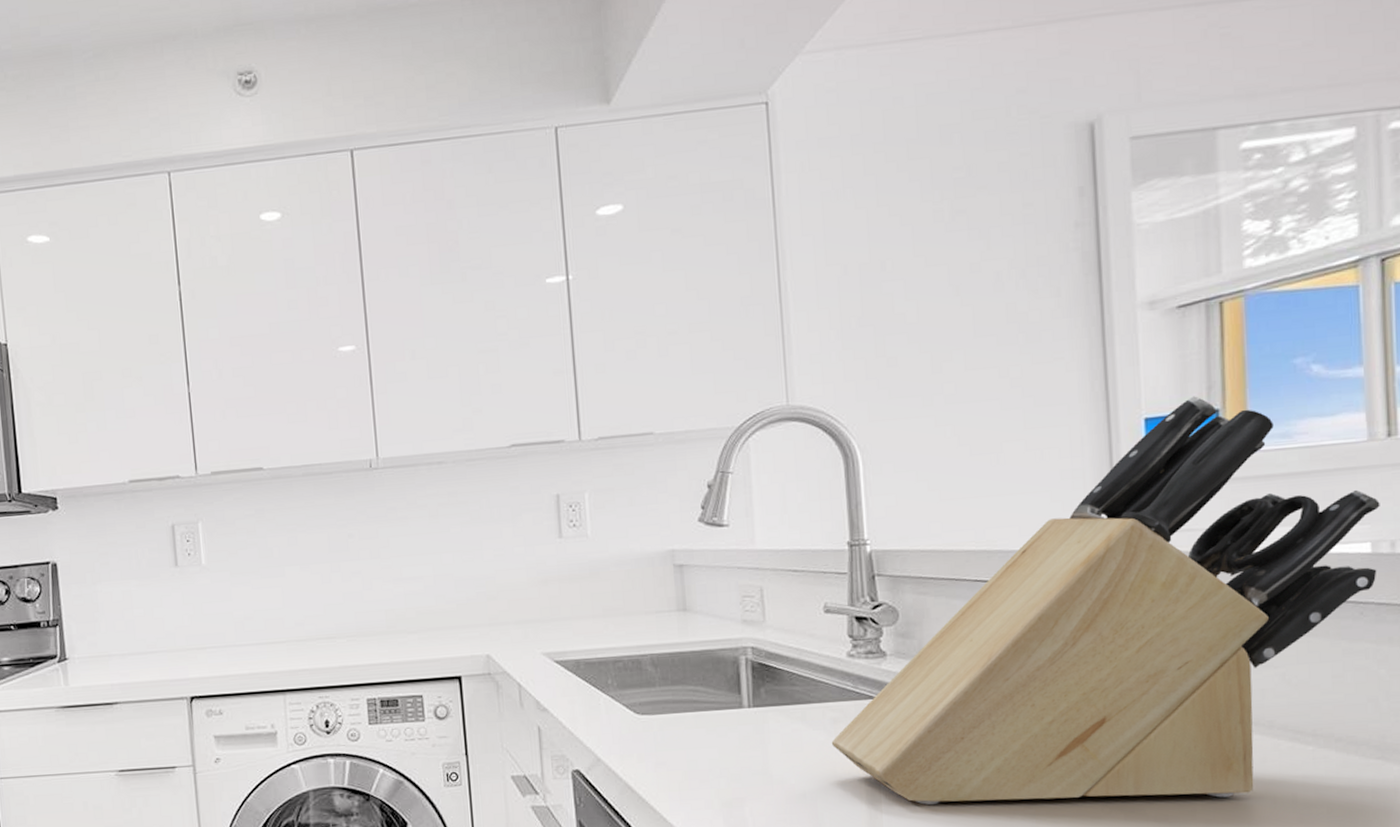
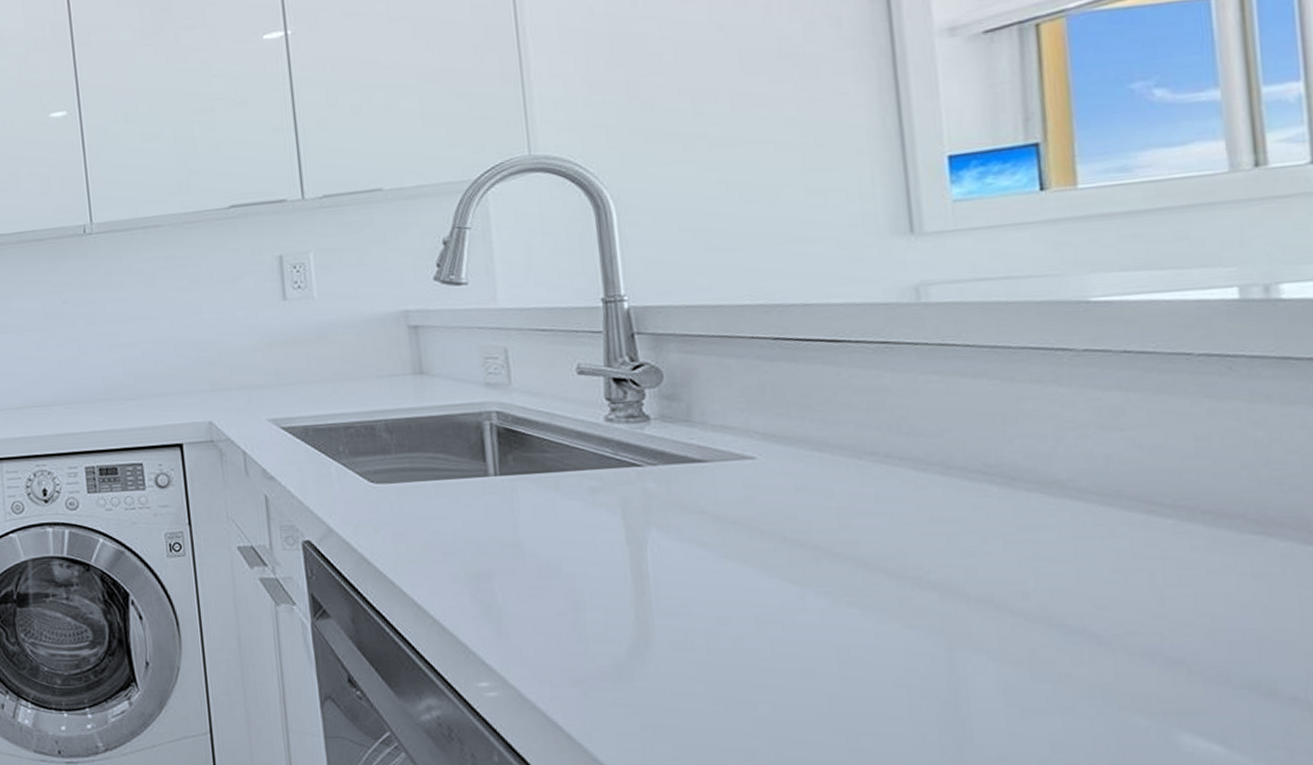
knife block: present [831,396,1380,805] -> none [589,129,1248,581]

